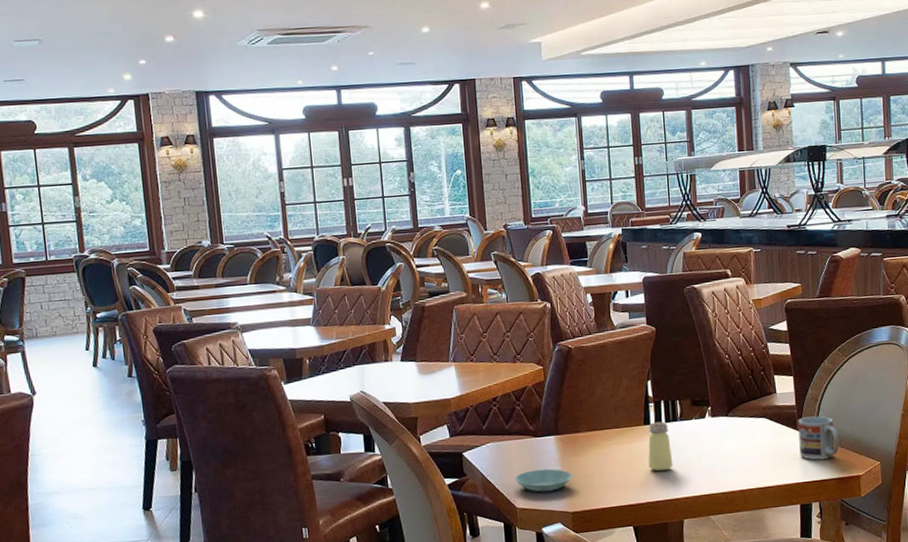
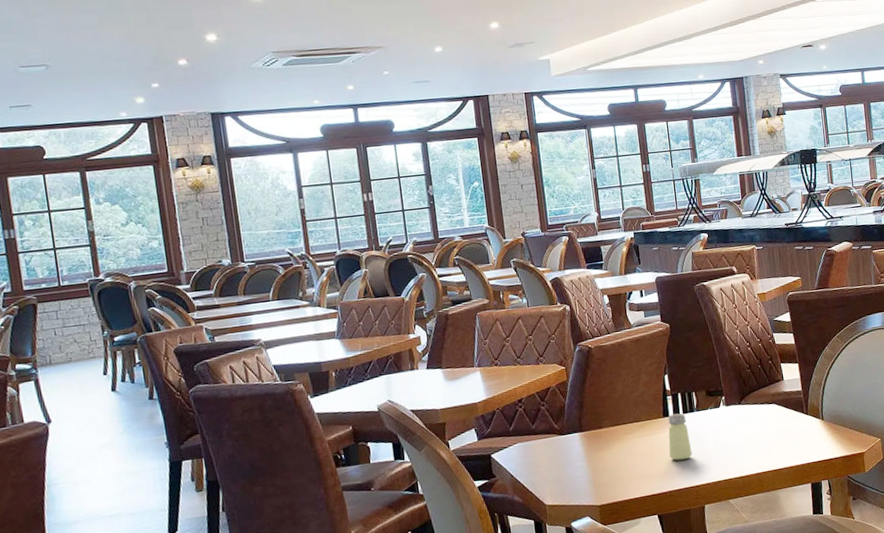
saucer: present [514,468,573,493] -> none [542,464,599,489]
cup: present [798,416,840,460] -> none [805,399,844,441]

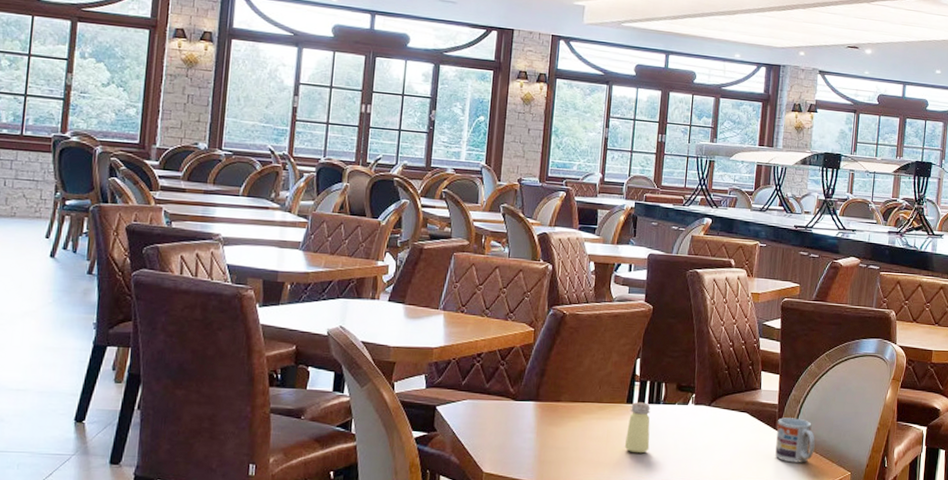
cup: none [805,399,844,441] -> present [775,417,815,463]

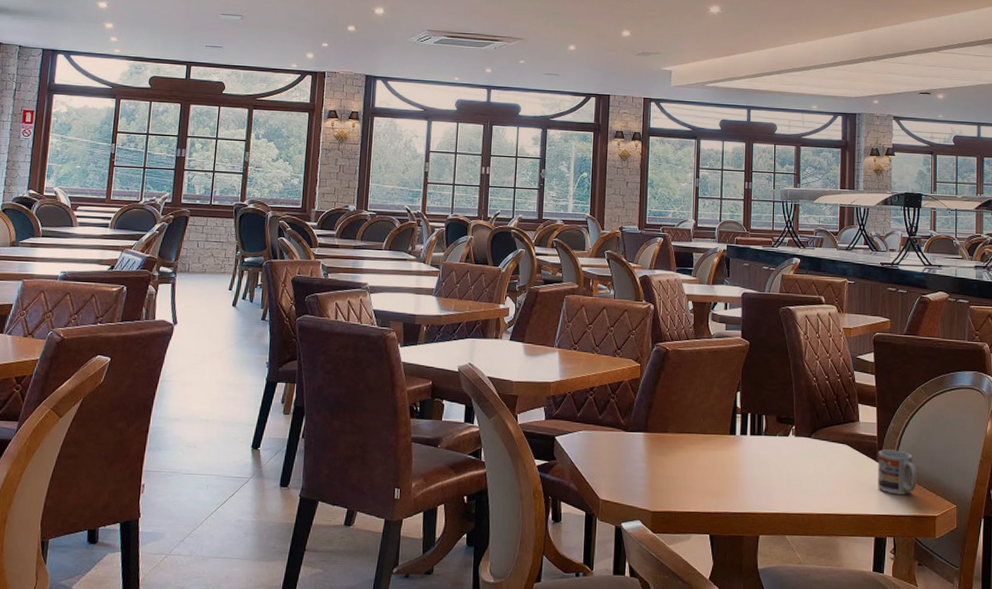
saltshaker: present [624,402,651,454] -> none [730,433,754,483]

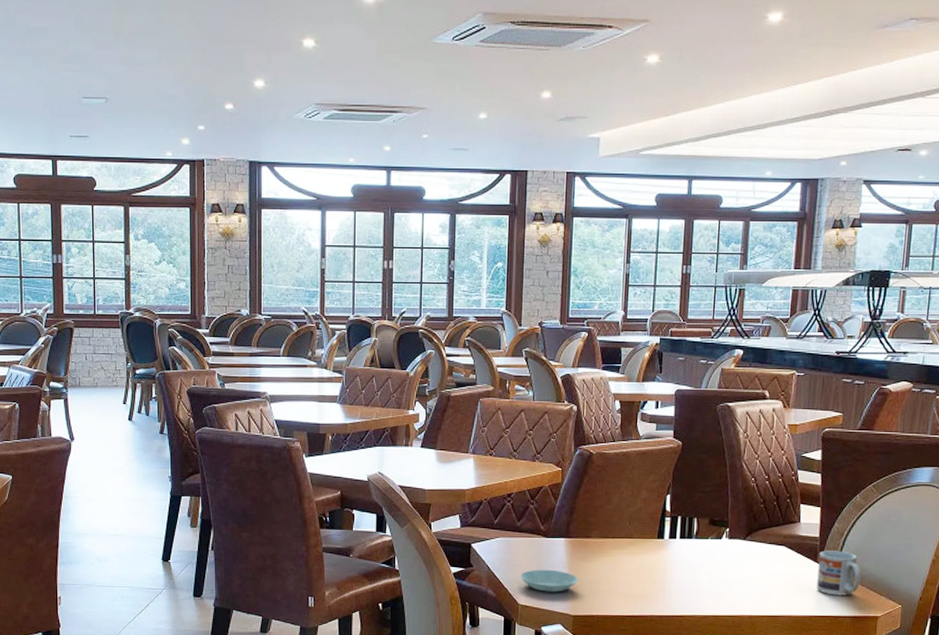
saucer: none [601,463,657,487] -> present [520,569,579,592]

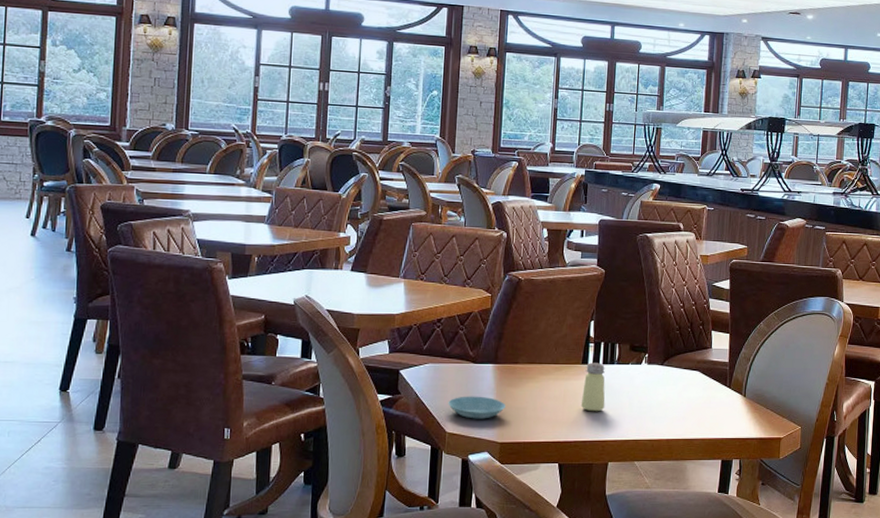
saltshaker: none [656,537,683,587] -> present [580,363,605,412]
cup: present [816,550,861,596] -> none [727,375,766,418]

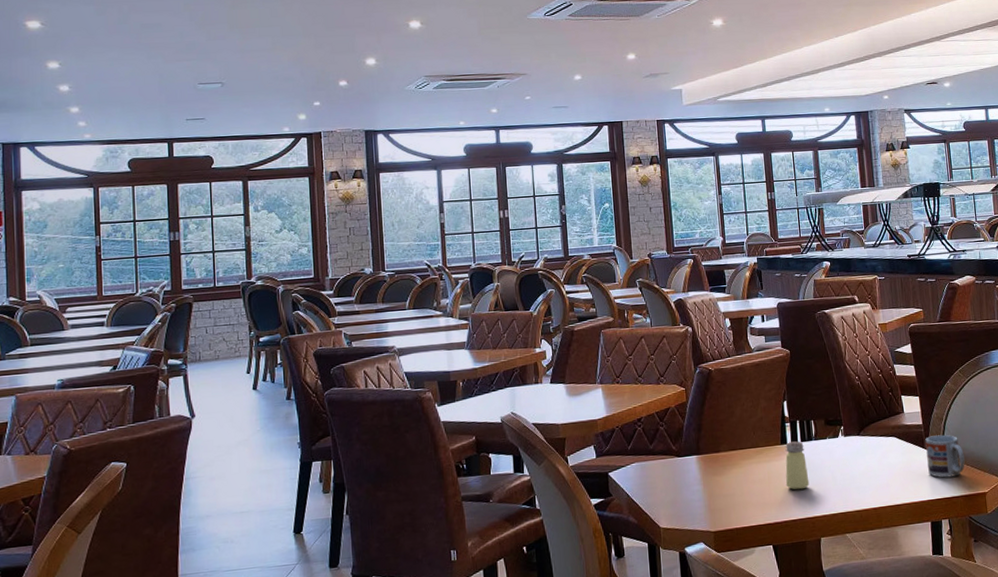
saucer: present [448,396,506,419] -> none [658,488,715,512]
cup: none [727,375,766,418] -> present [925,435,965,478]

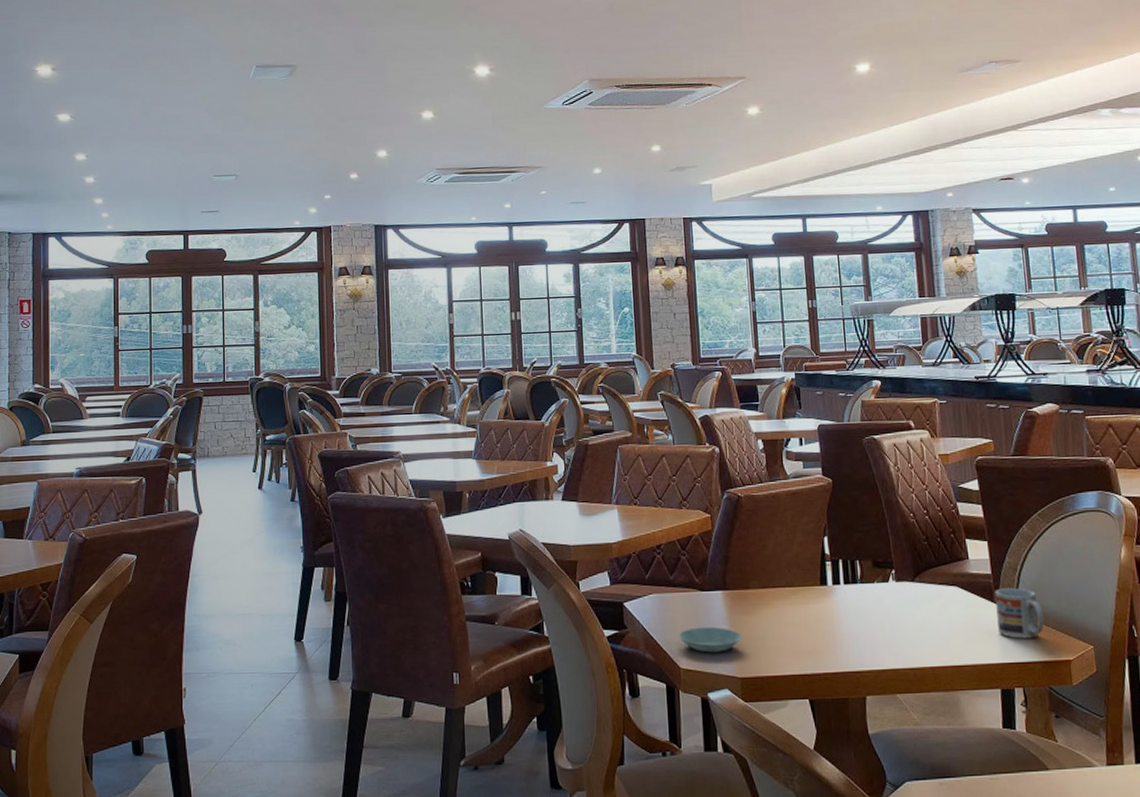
saucer: none [658,488,715,512] -> present [678,627,743,653]
saltshaker: present [785,441,810,490] -> none [825,583,854,639]

